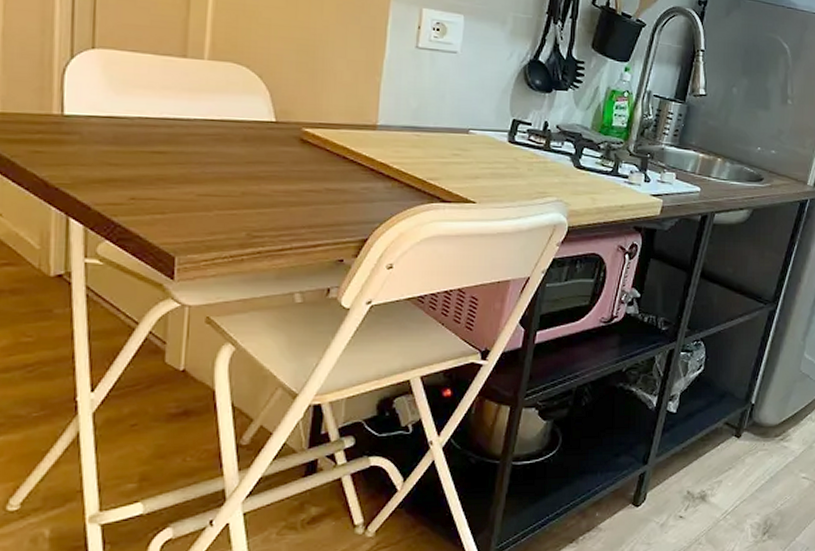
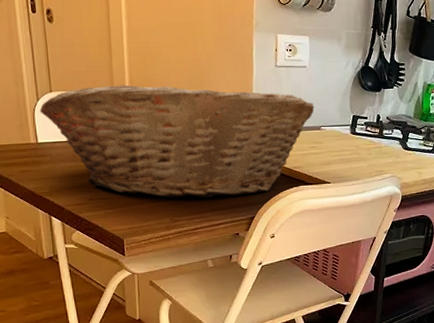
fruit basket: none [72,47,463,210] -> present [39,84,315,199]

